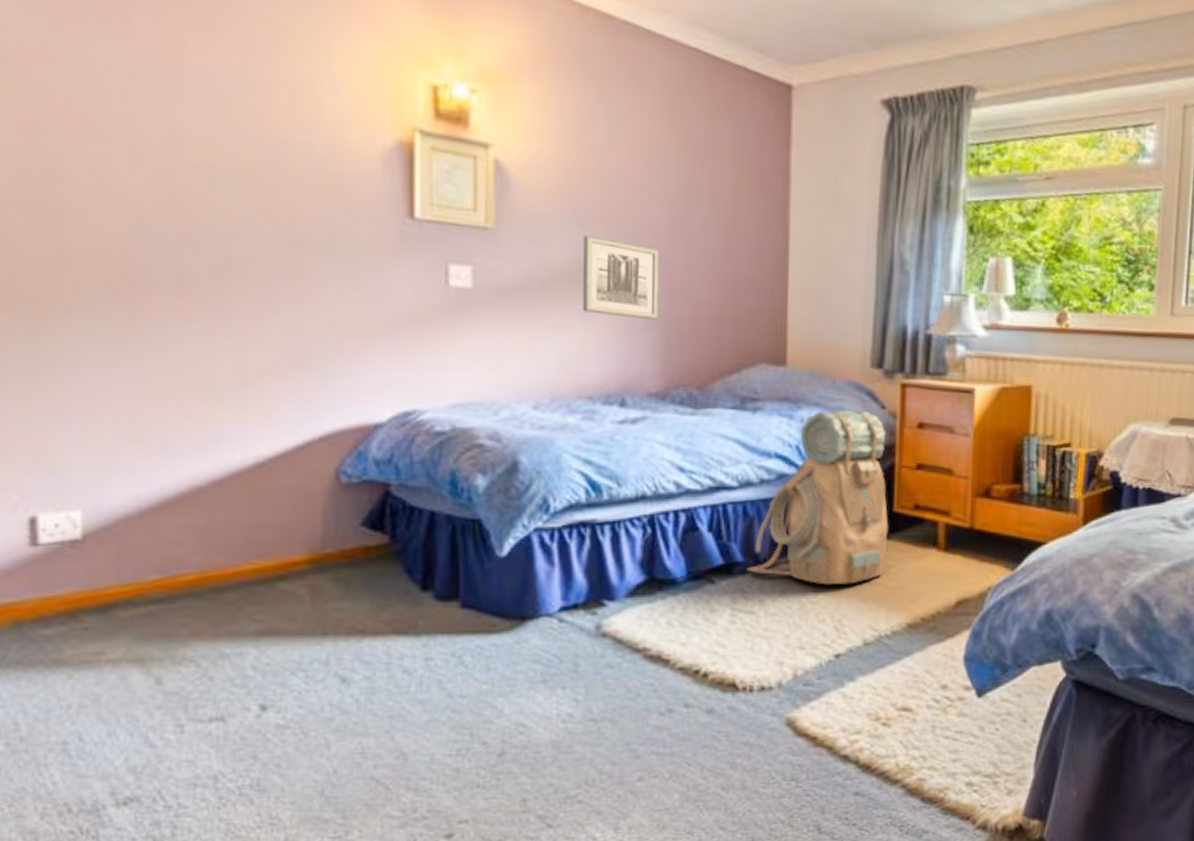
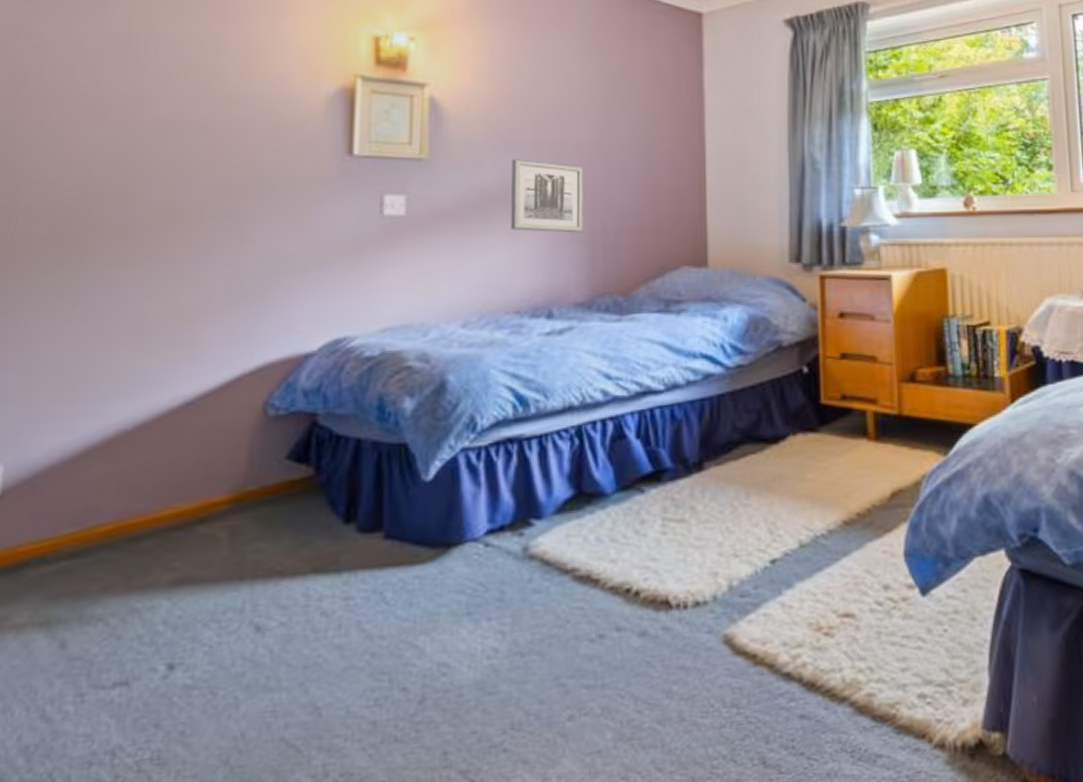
backpack: present [747,409,889,584] -> none [677,305,818,485]

